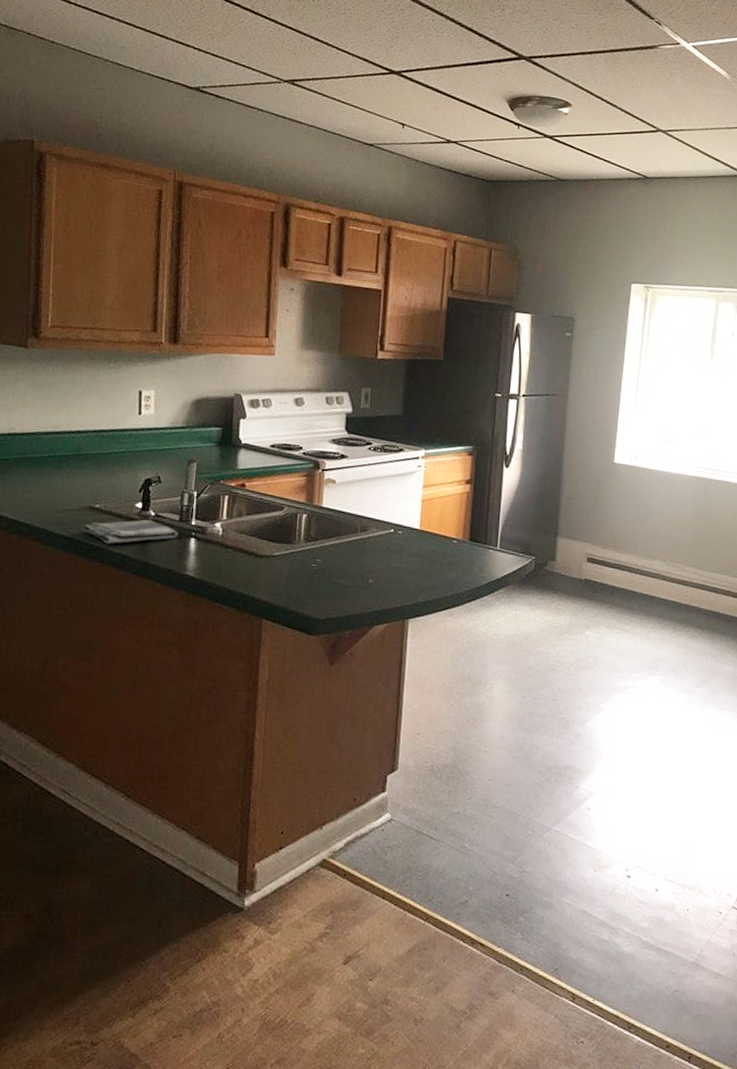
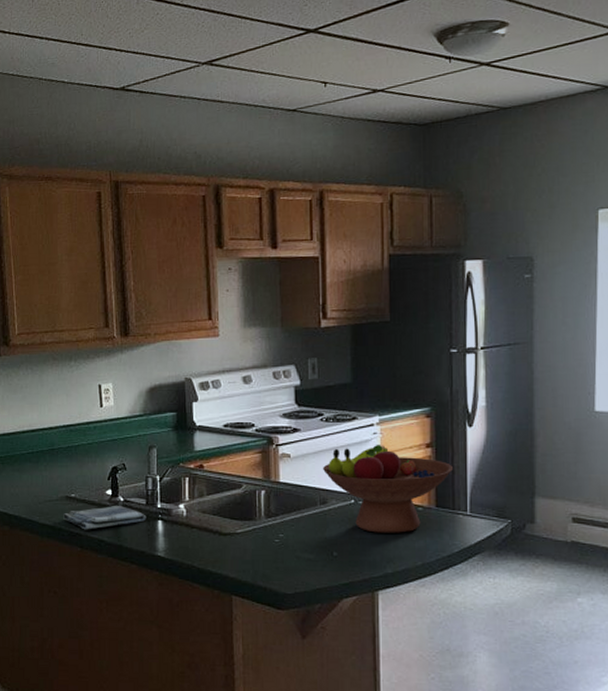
fruit bowl: none [365,476,488,564] -> present [322,444,453,533]

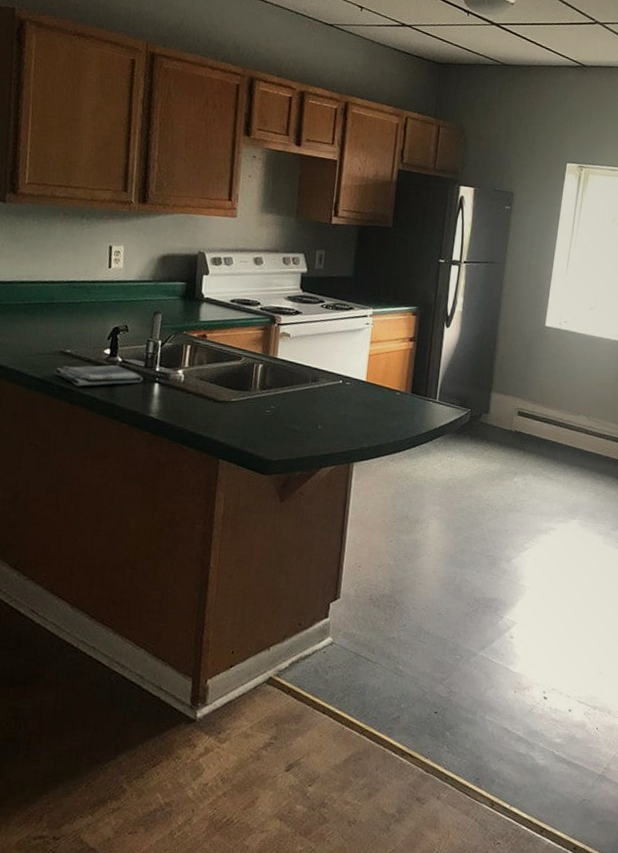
fruit bowl: present [322,444,453,533] -> none [317,333,429,413]

